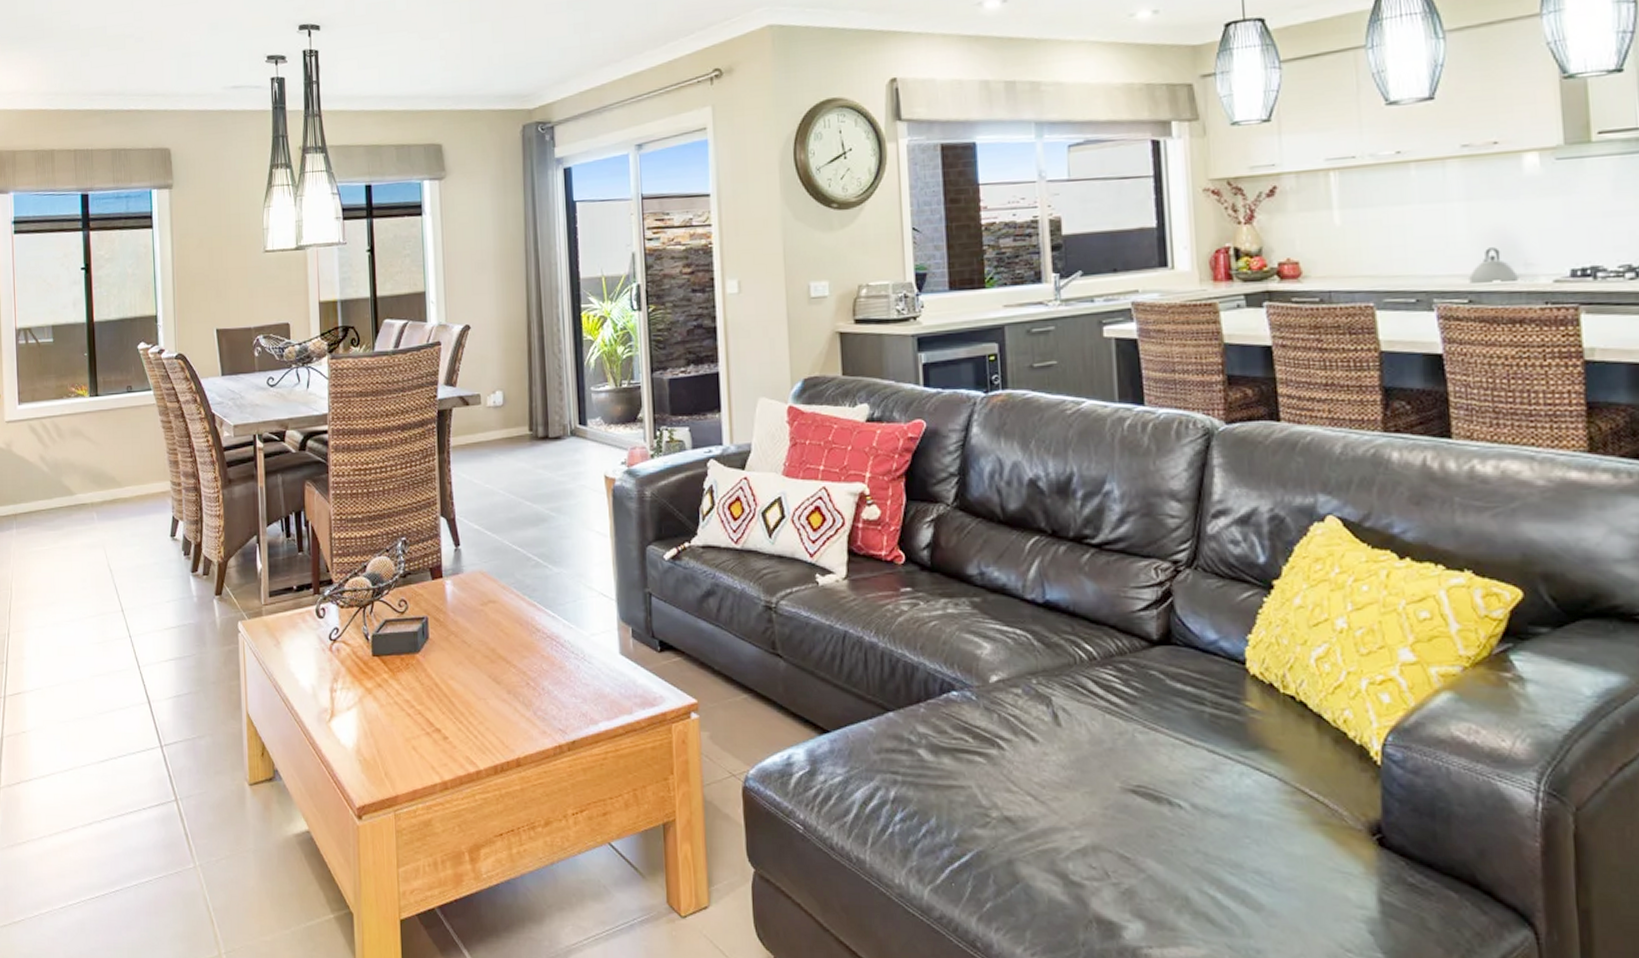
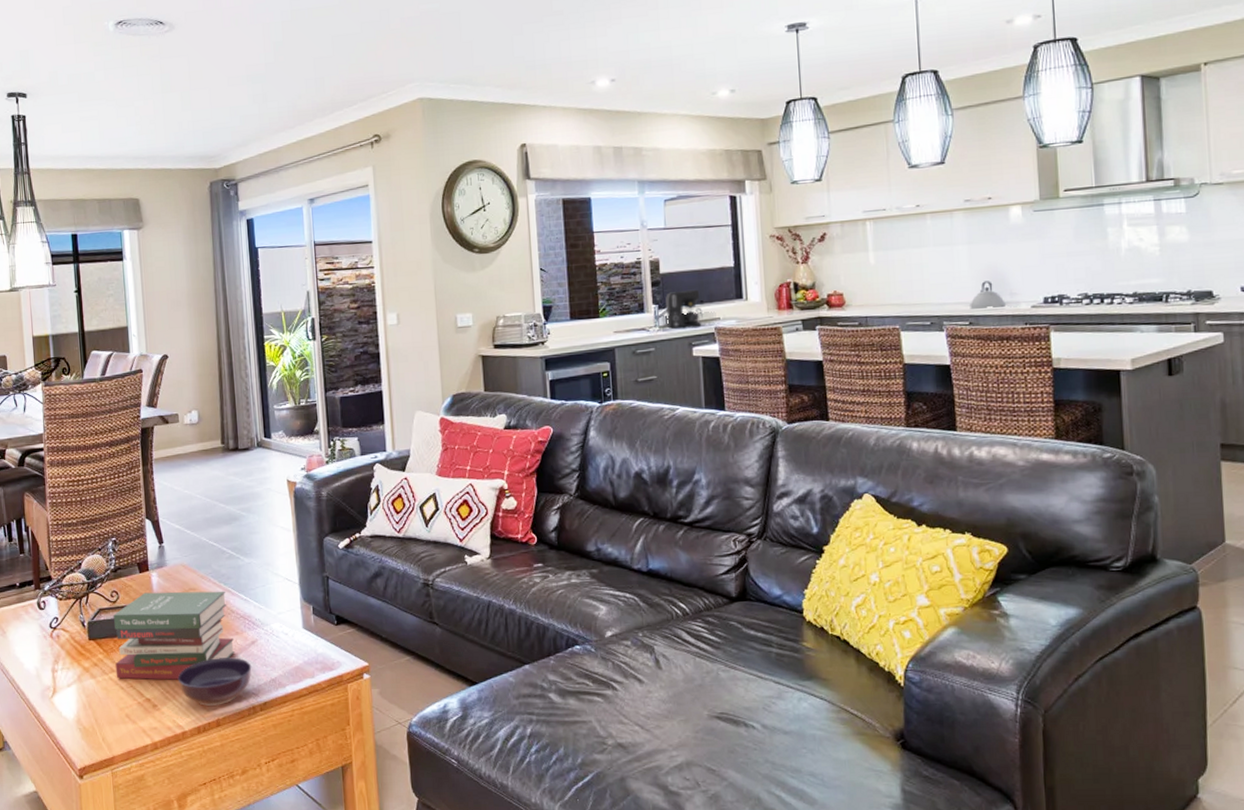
books: none [400,603,540,708] -> present [113,591,235,680]
bowl: none [472,685,559,742] -> present [177,657,252,706]
coffee maker: none [1068,256,1116,304] -> present [665,290,703,330]

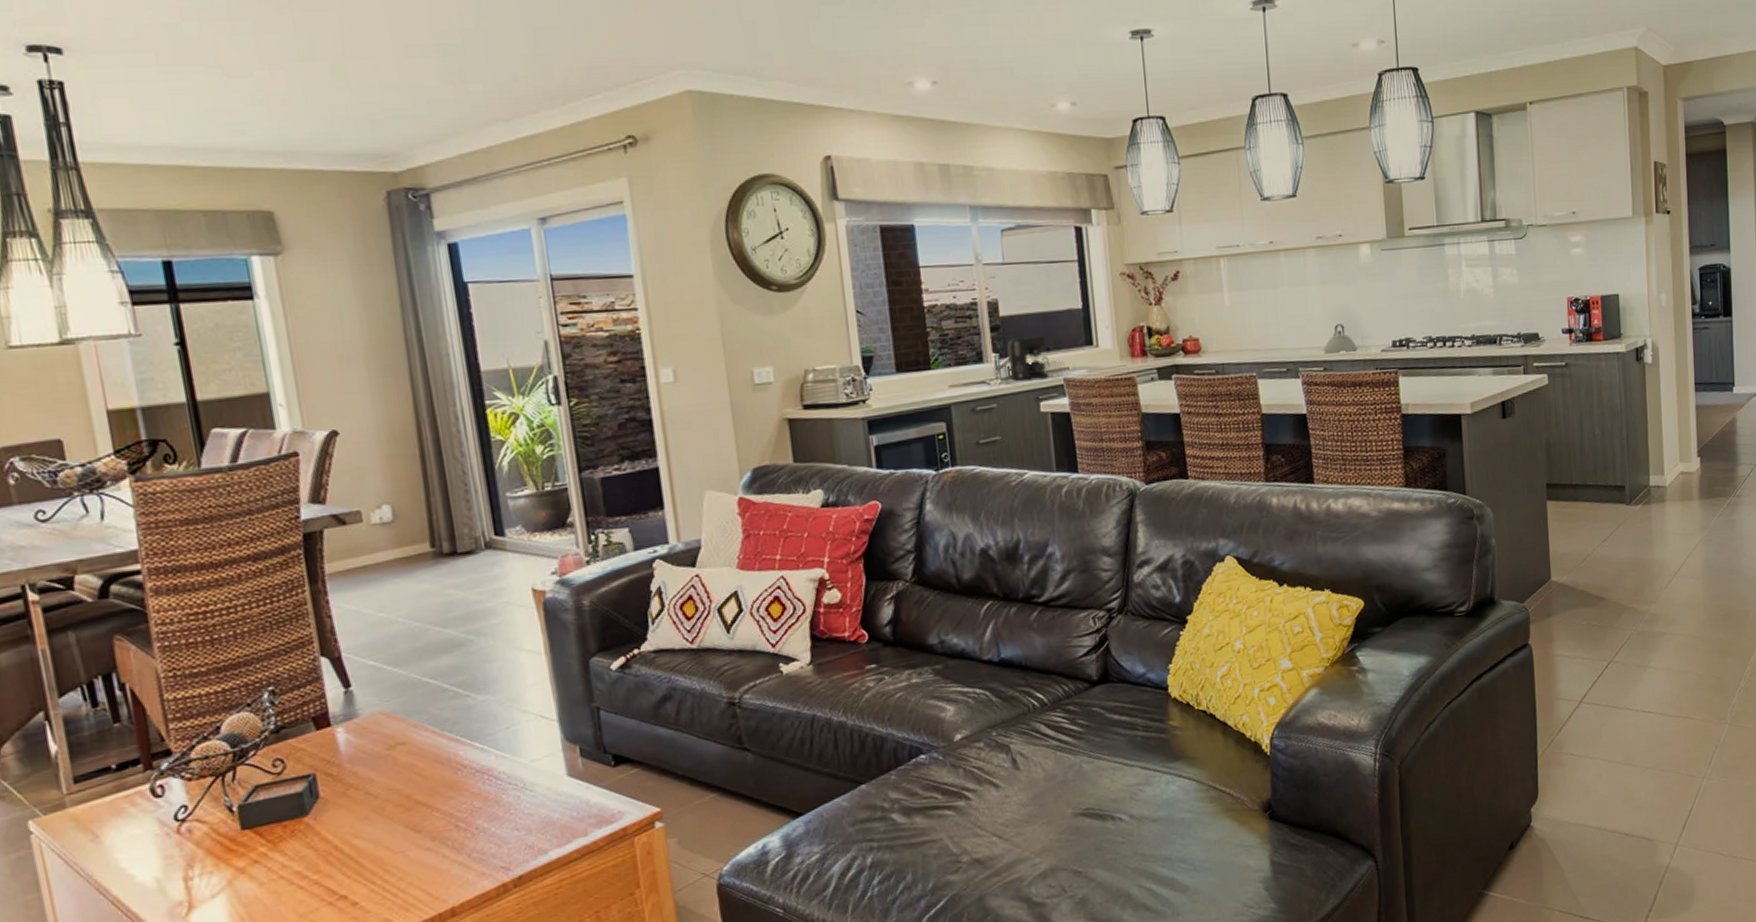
books: present [113,591,235,680] -> none [278,740,472,876]
bowl: present [177,657,252,706] -> none [387,824,498,893]

